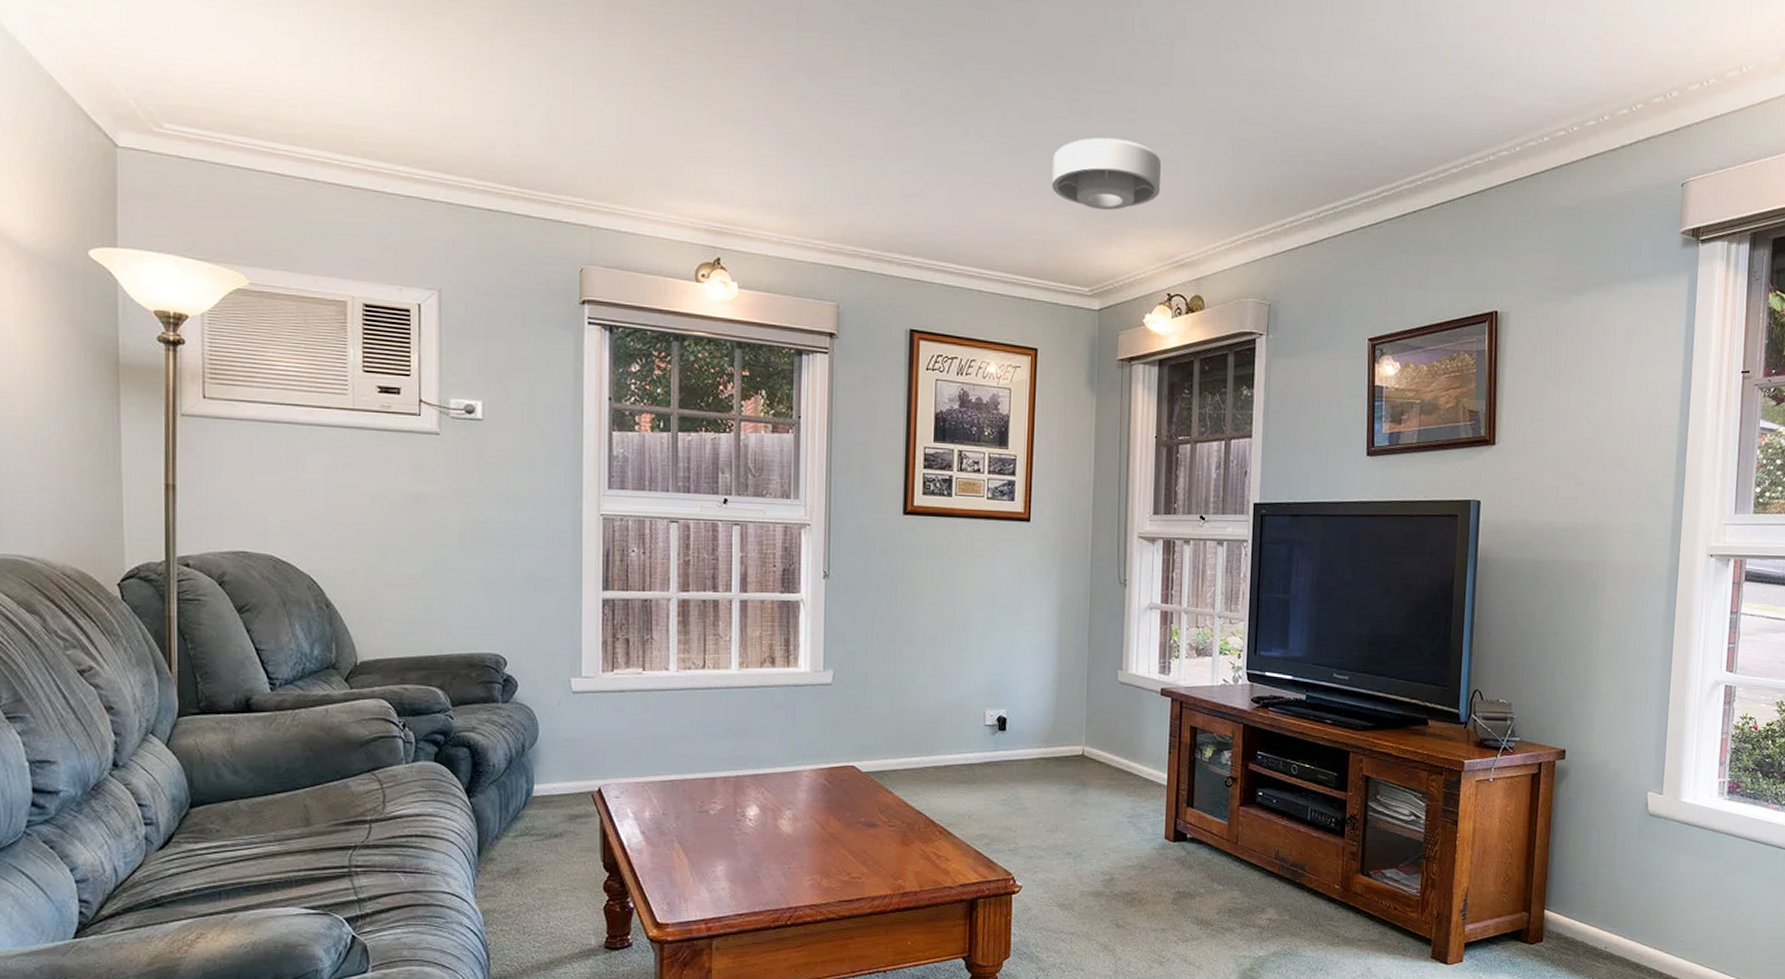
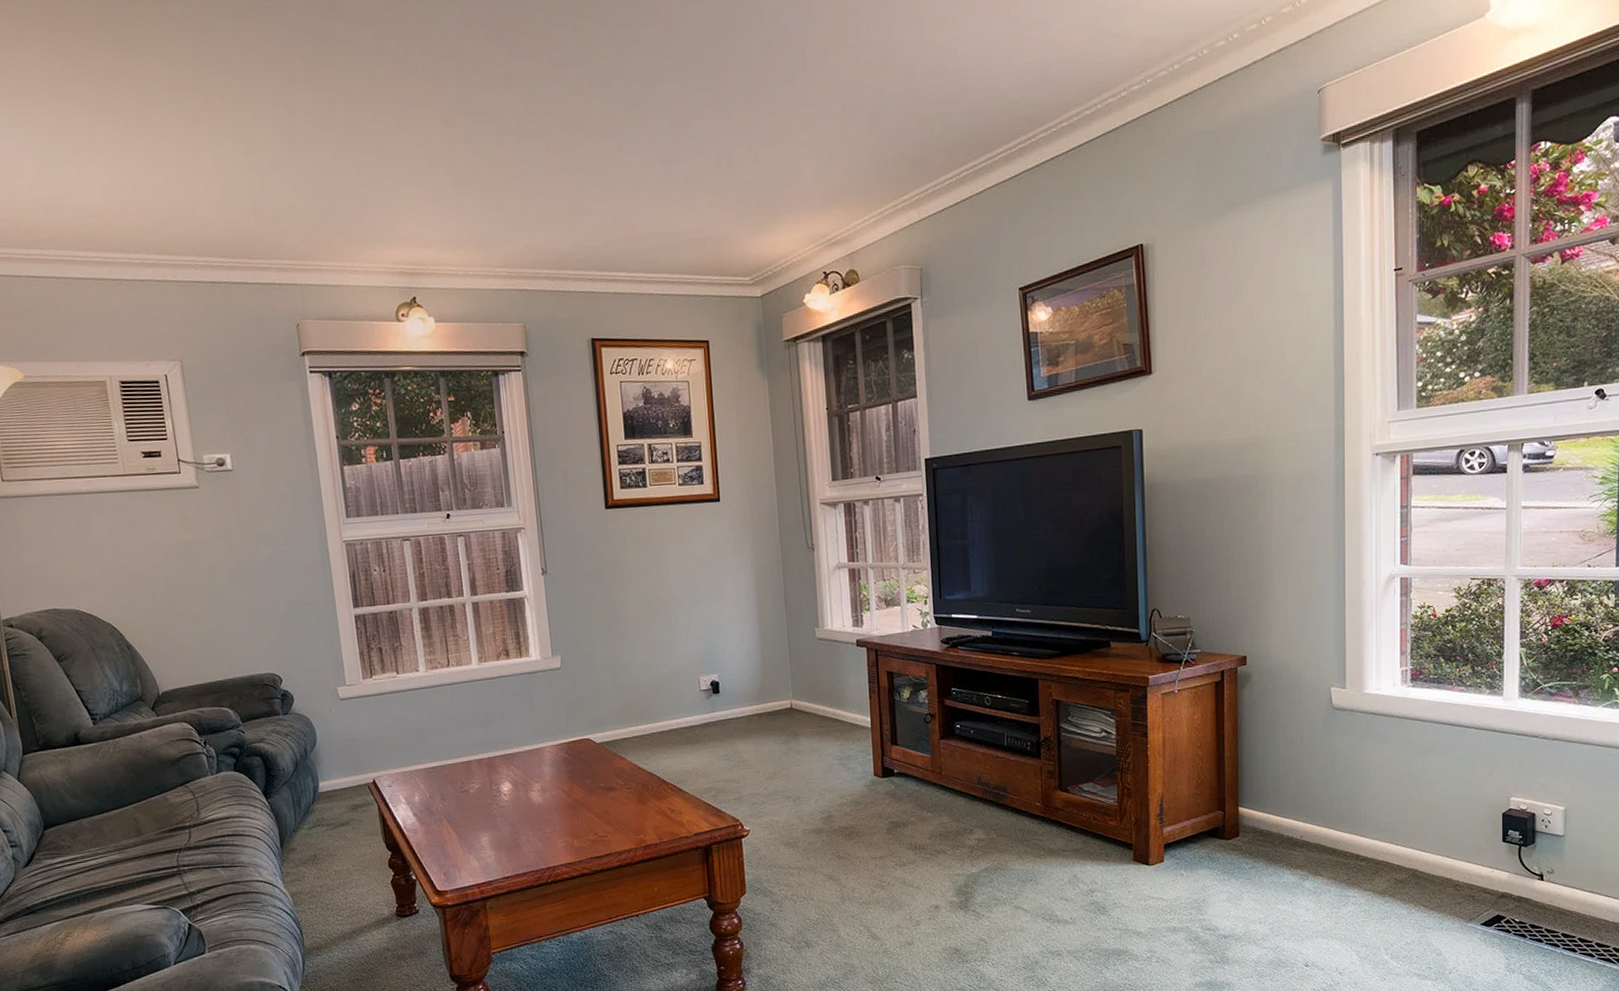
ceiling light: present [1052,137,1162,210] -> none [703,130,807,202]

